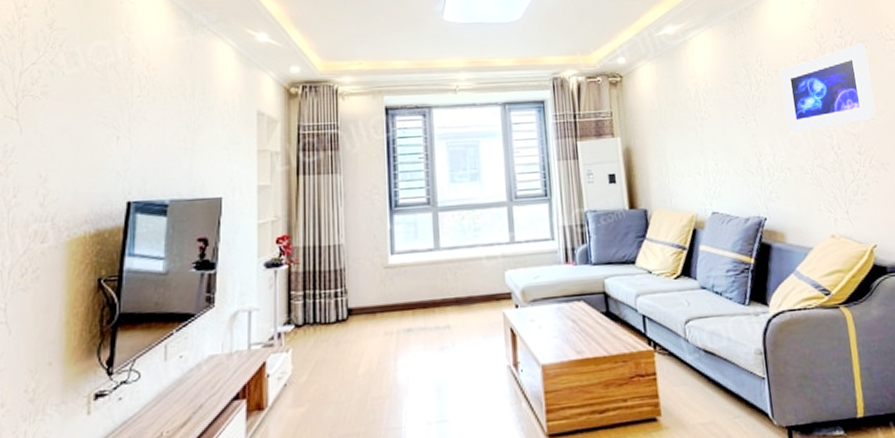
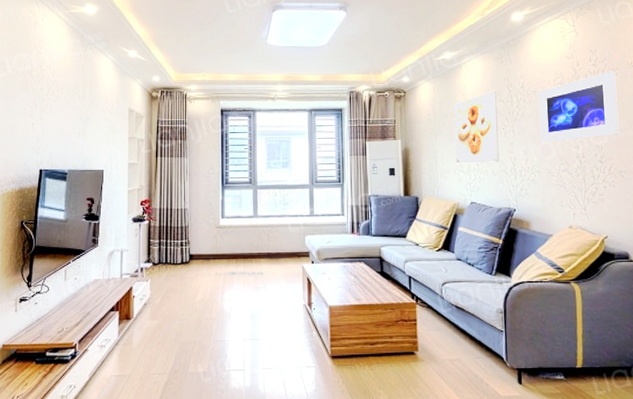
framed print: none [682,71,742,164] -> present [454,91,499,164]

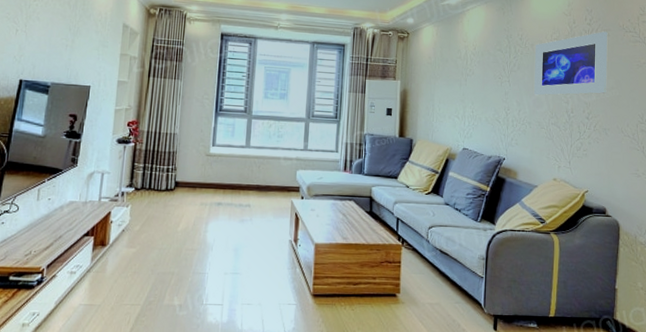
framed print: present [454,91,499,164] -> none [452,40,496,111]

